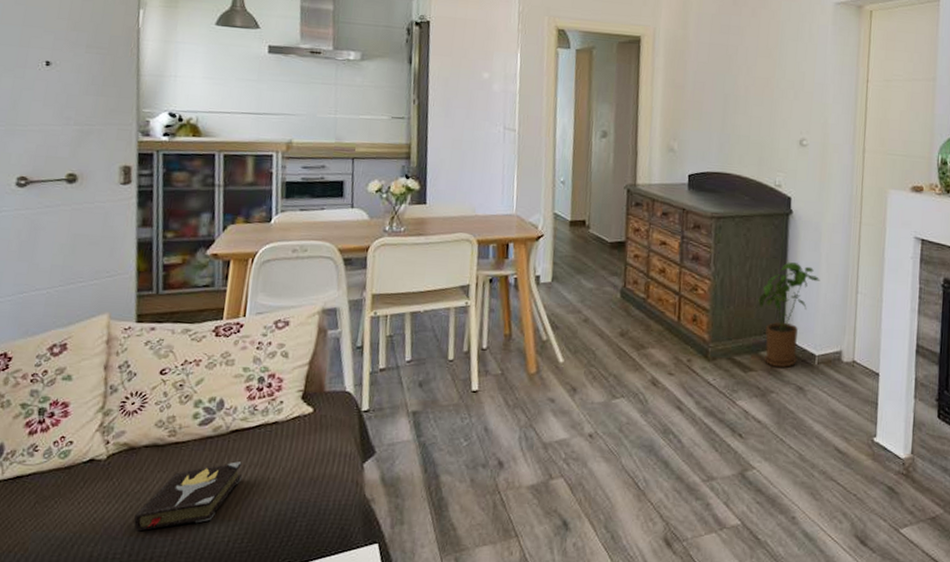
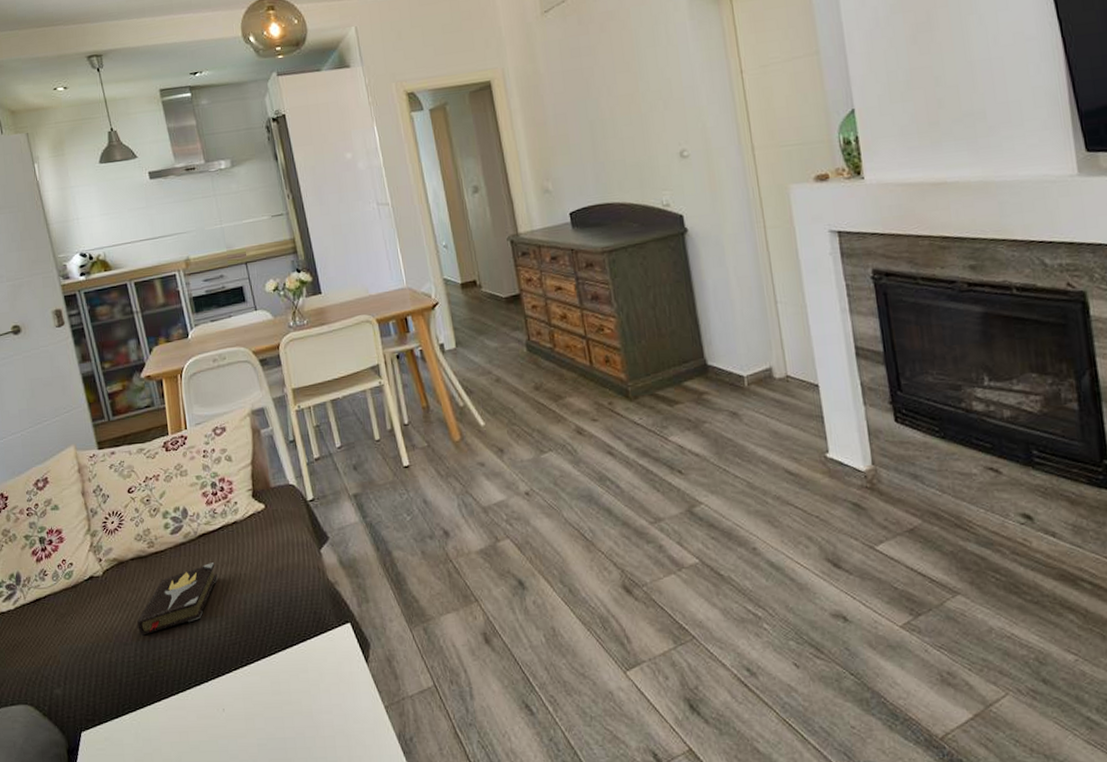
house plant: present [758,262,821,367] -> none [670,283,733,396]

